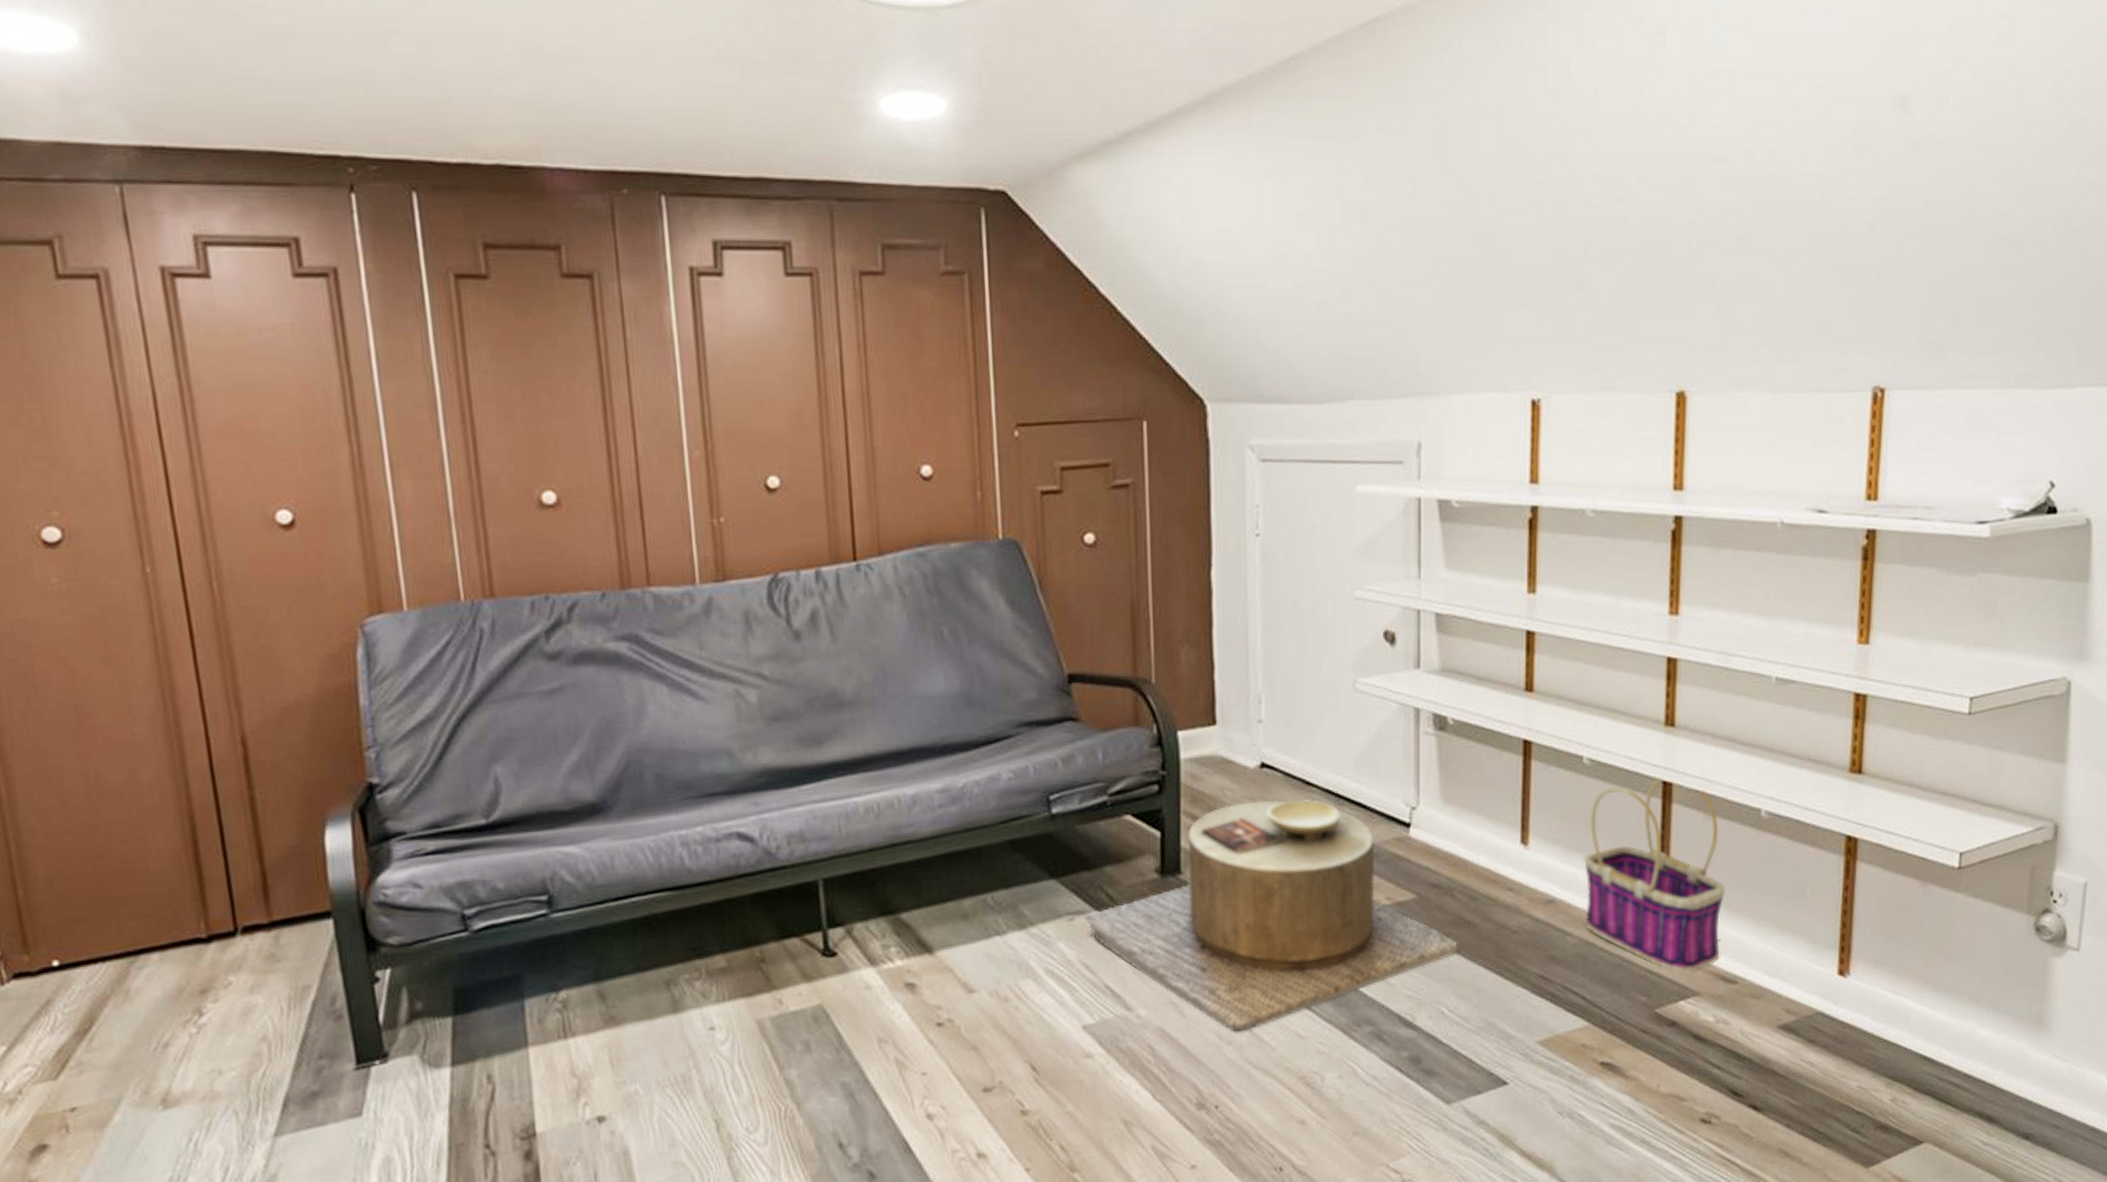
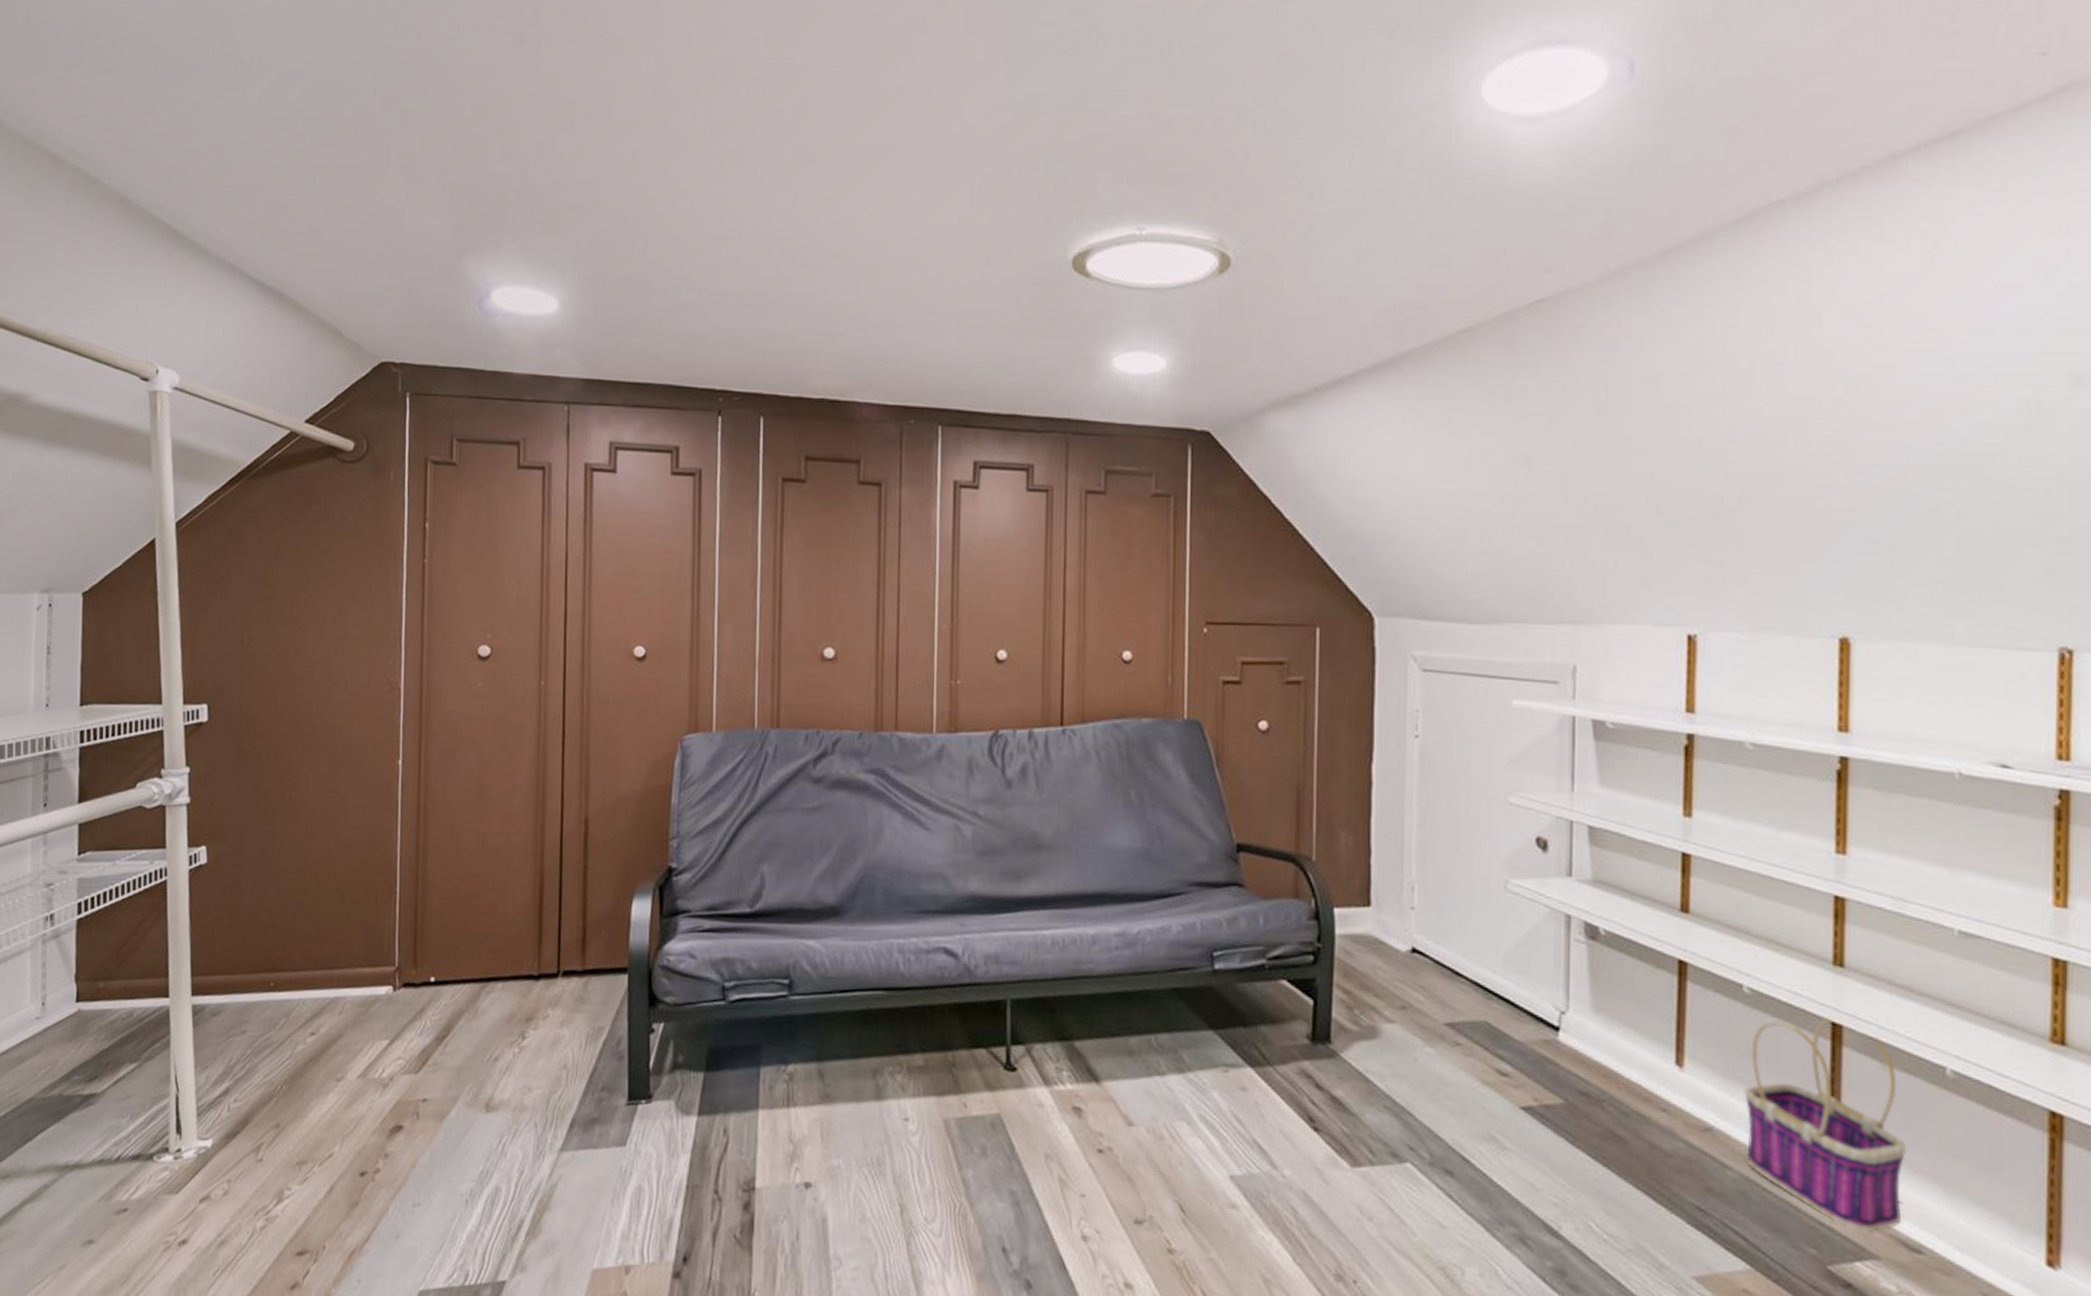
side table: present [1083,799,1458,1032] -> none [1237,982,1607,1209]

